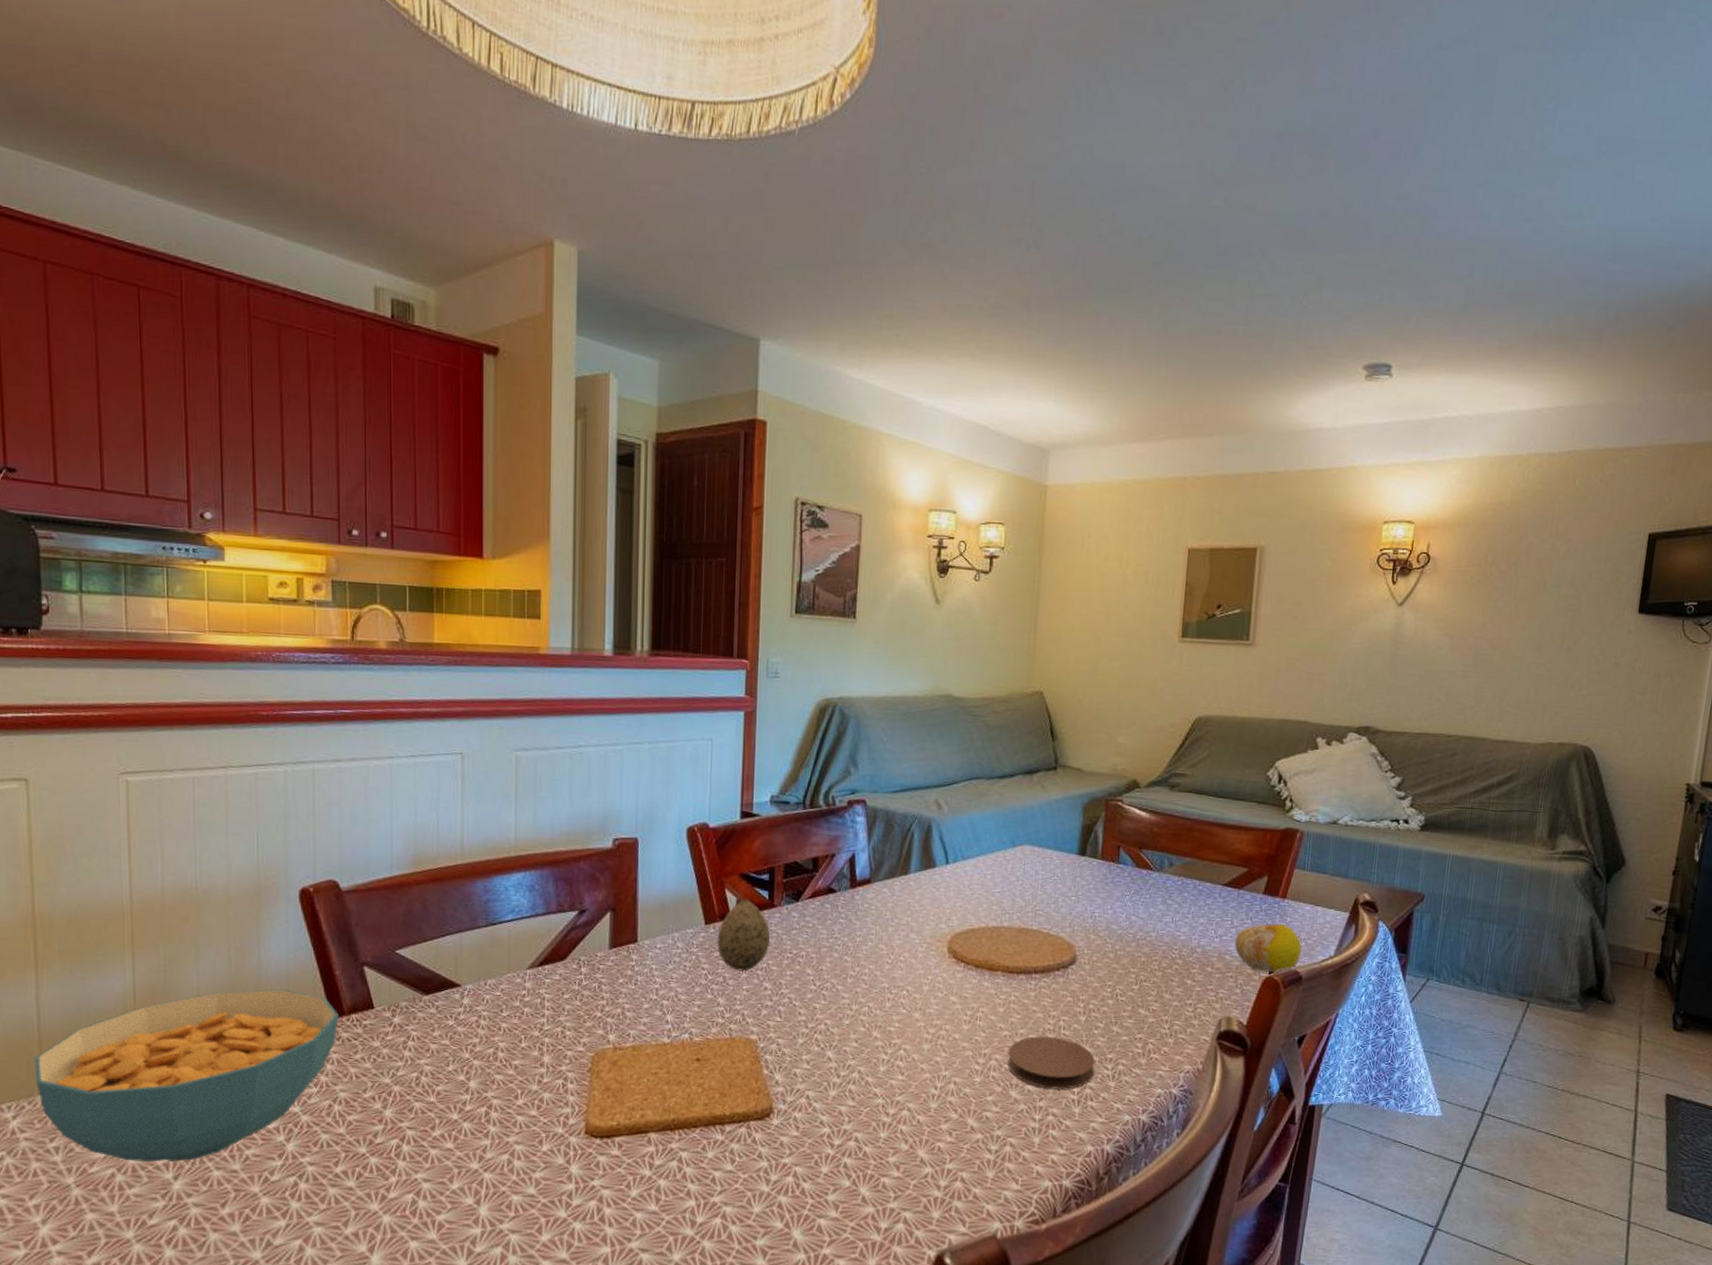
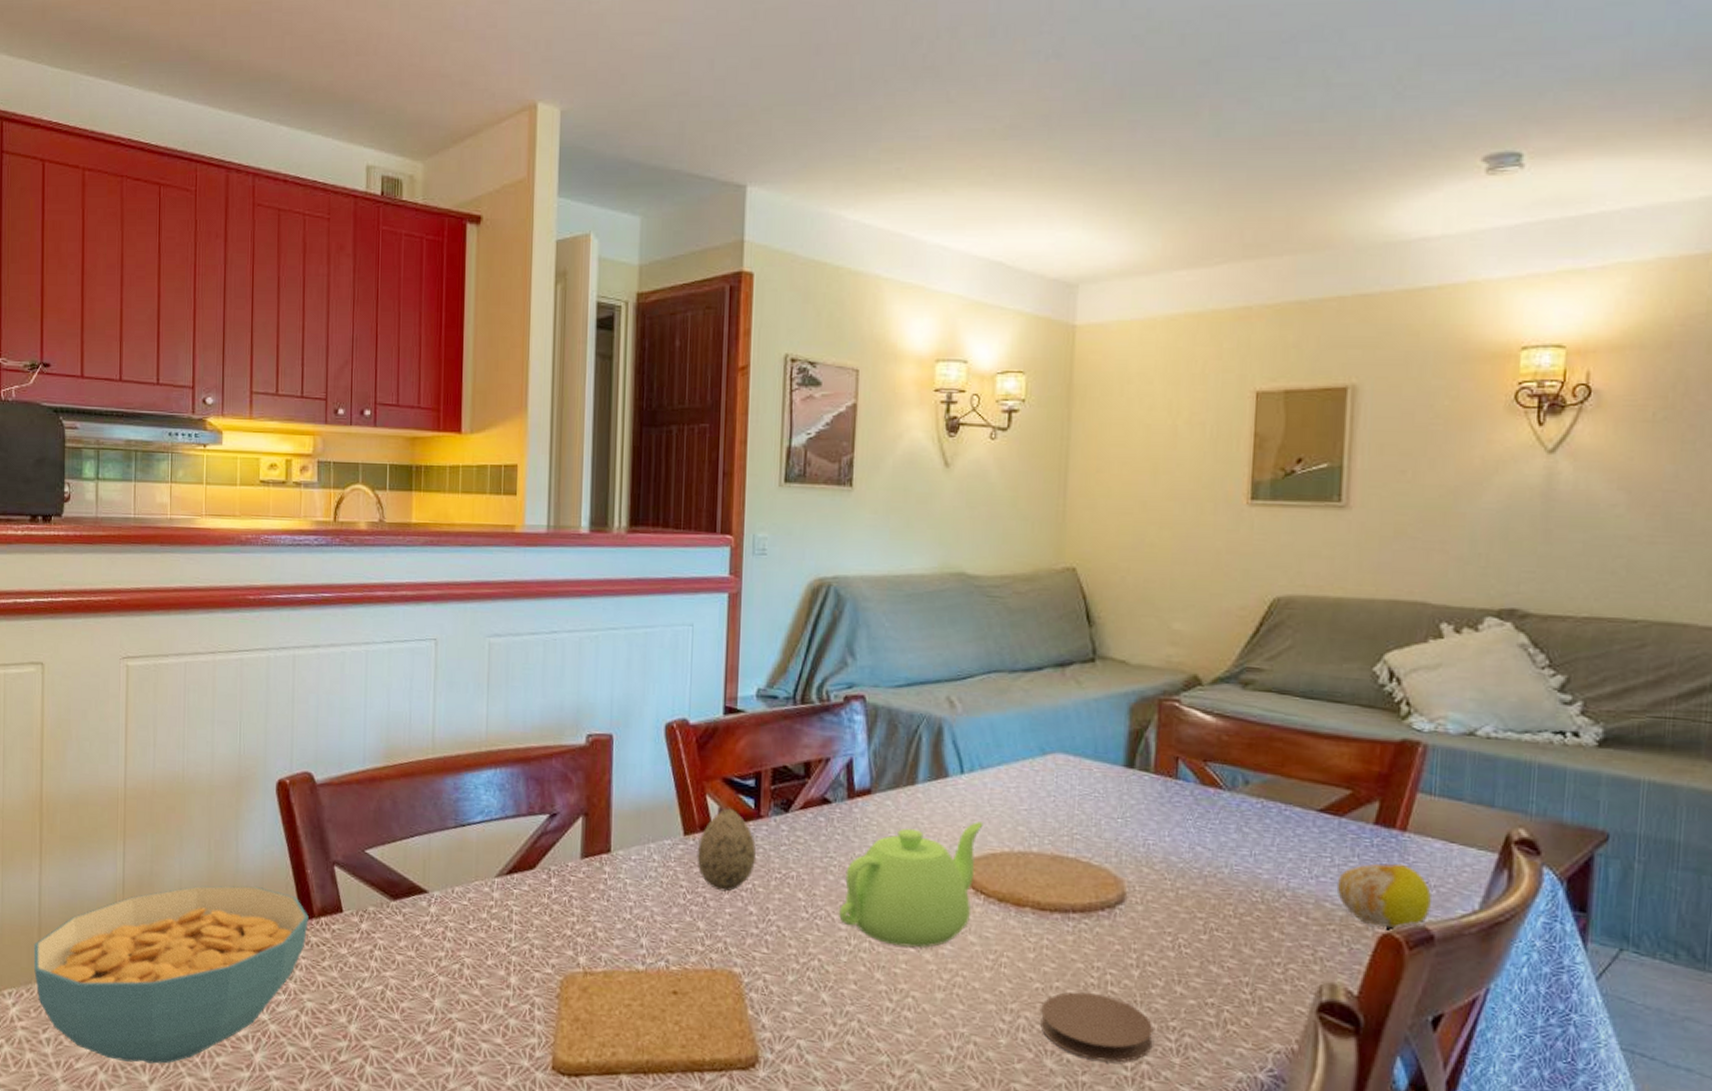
teapot: none [843,903,964,1009] -> present [839,821,984,948]

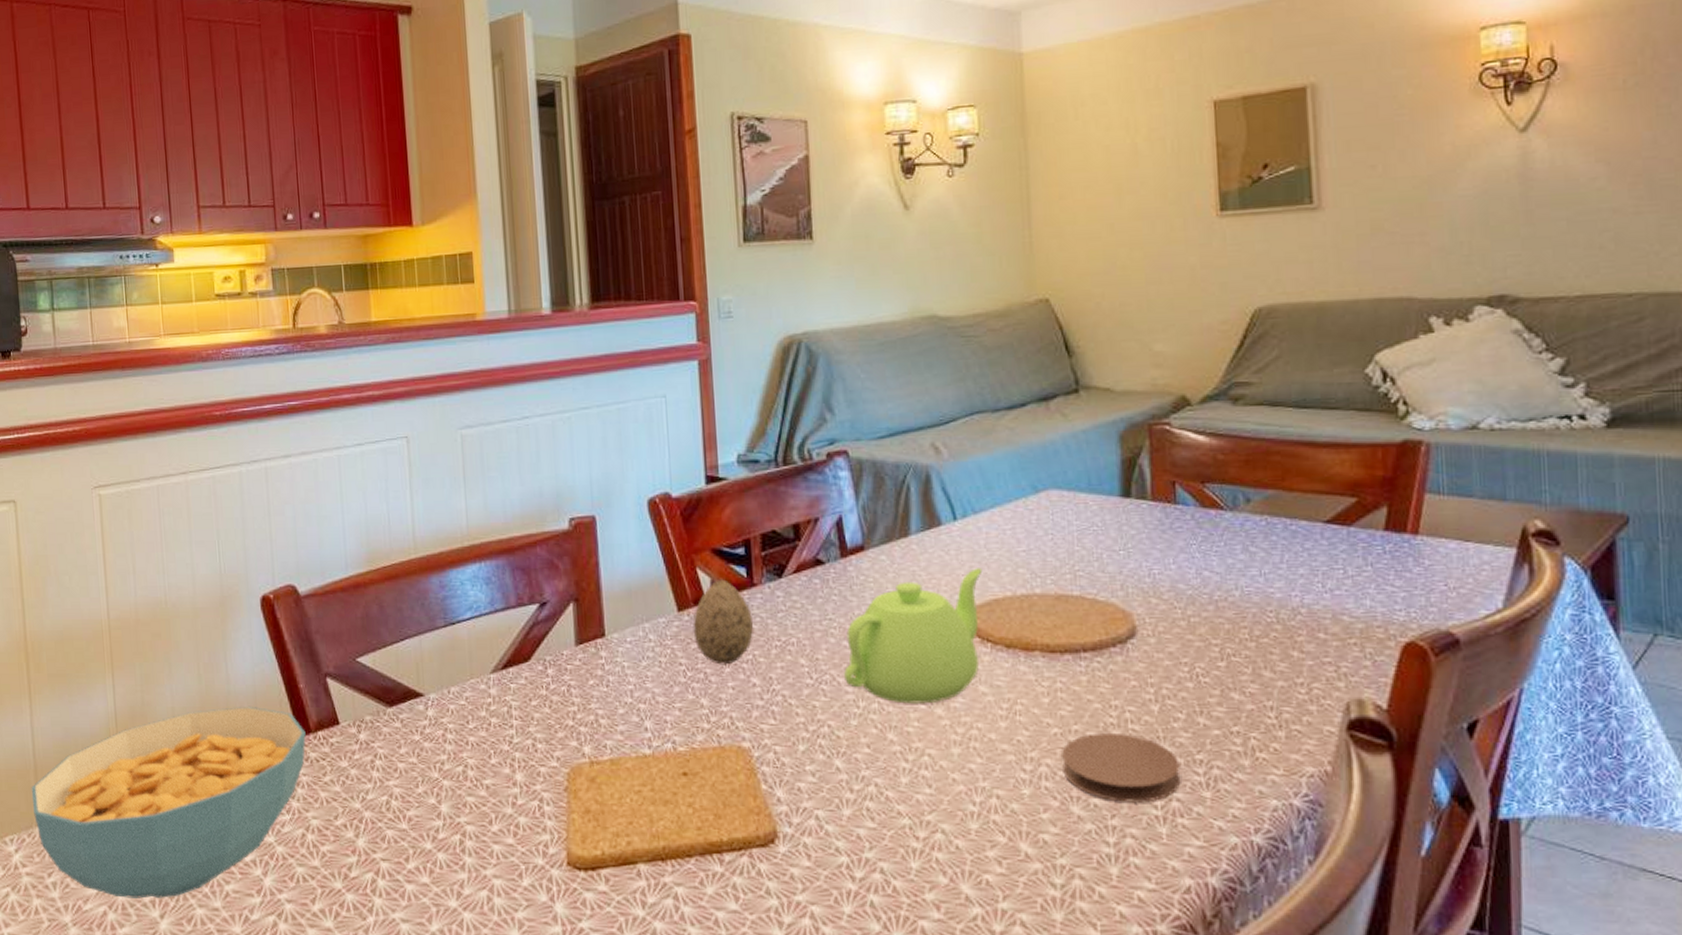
fruit: present [1336,863,1431,929] -> none [1352,568,1452,637]

